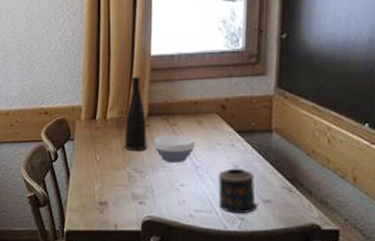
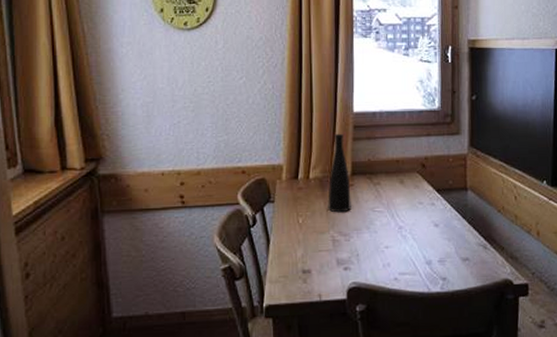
bowl: present [153,136,195,163] -> none [357,195,398,224]
candle: present [218,168,258,214] -> none [421,227,458,274]

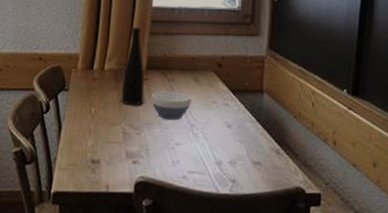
bowl: none [357,195,398,224] -> present [150,91,191,120]

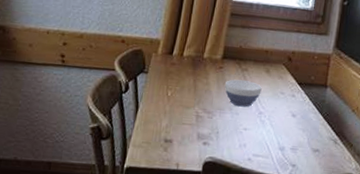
vase: present [121,27,145,106] -> none [196,18,221,92]

